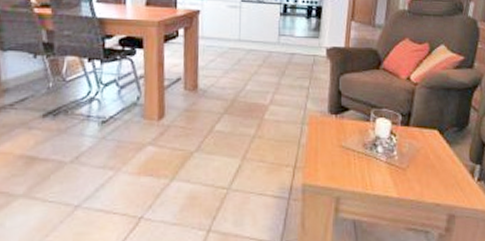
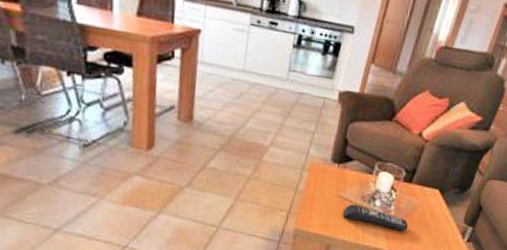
remote control: none [347,153,415,176] -> present [342,204,409,231]

